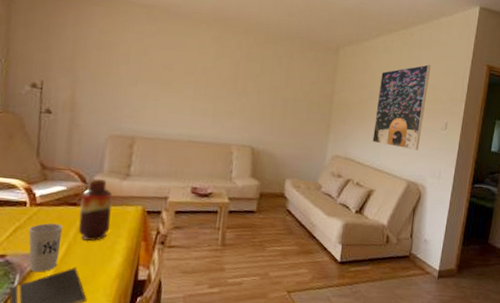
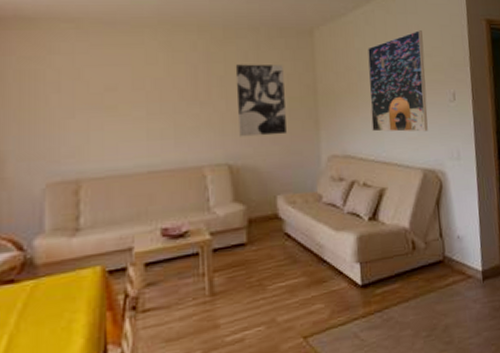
vase: present [78,179,113,241] -> none [18,241,63,326]
wall art: none [264,66,309,131] -> present [235,64,287,137]

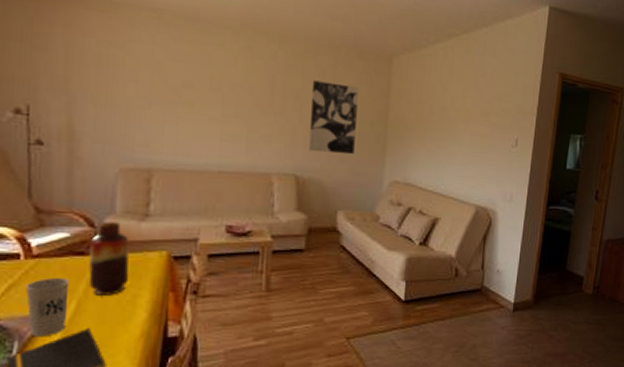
vase: none [18,241,63,326] -> present [88,221,130,295]
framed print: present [368,30,428,132] -> none [435,73,497,172]

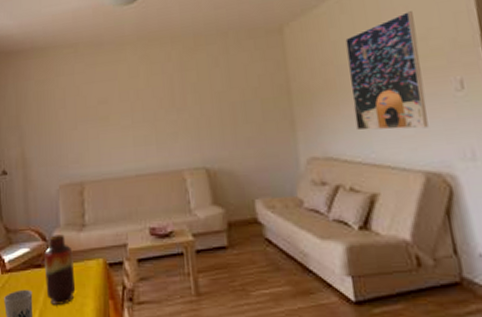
wall art: present [309,80,359,155] -> none [207,66,261,141]
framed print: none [435,73,497,172] -> present [345,11,429,131]

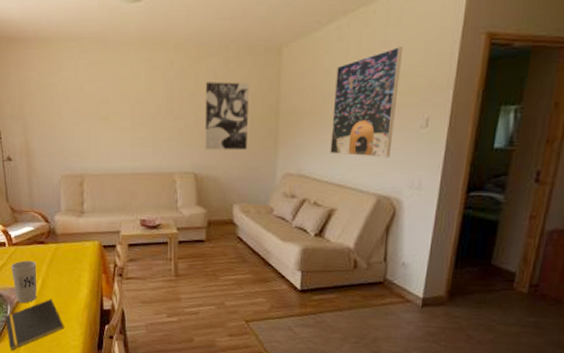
vase: present [43,234,76,305] -> none [46,218,74,275]
wall art: none [207,66,261,141] -> present [205,82,249,151]

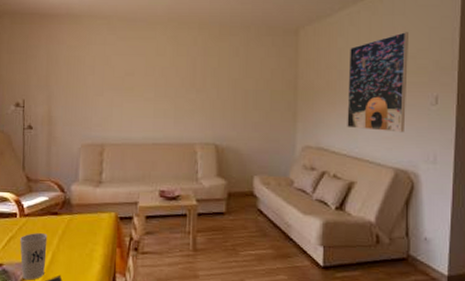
wall art: present [205,82,249,151] -> none [226,58,268,123]

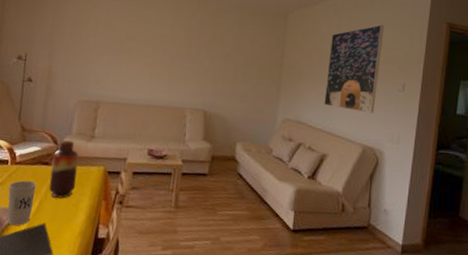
vase: none [60,188,88,249] -> present [49,140,79,199]

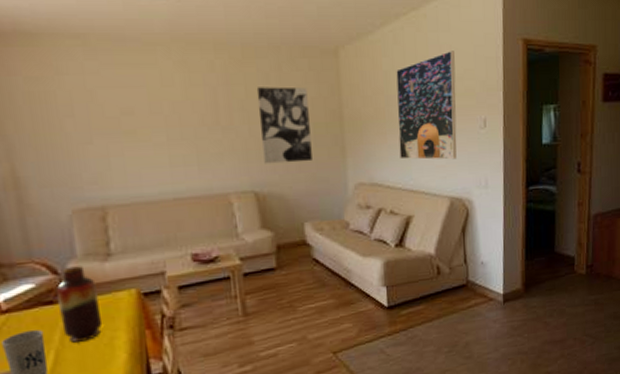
wall art: none [216,33,259,95] -> present [256,86,312,164]

